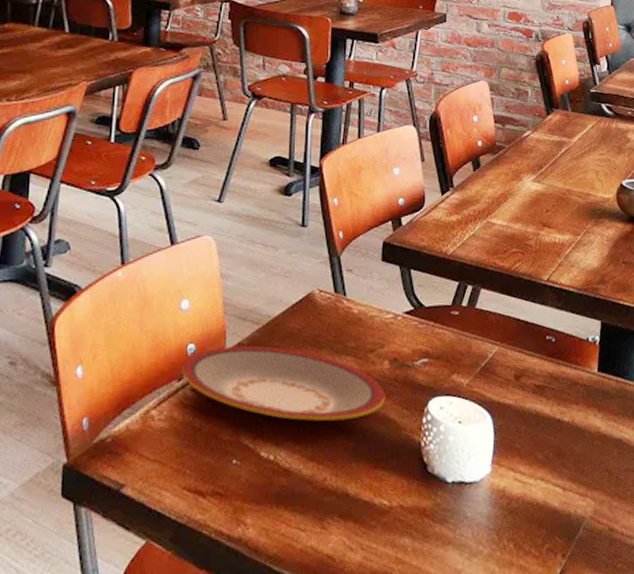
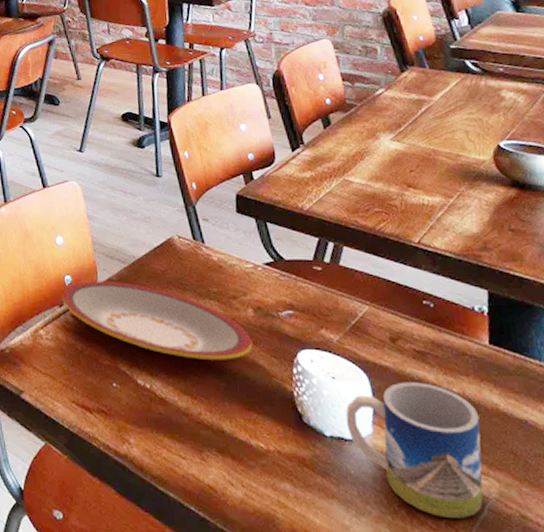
mug: none [468,416,584,544] -> present [346,382,484,519]

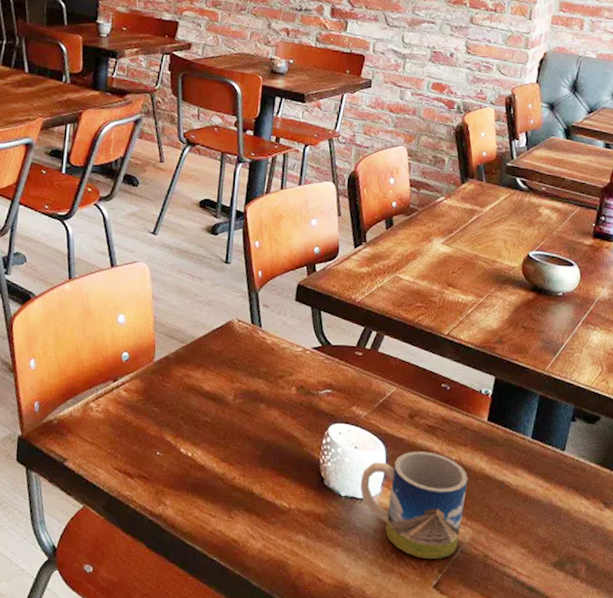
plate: present [62,281,253,360] -> none [117,358,291,432]

